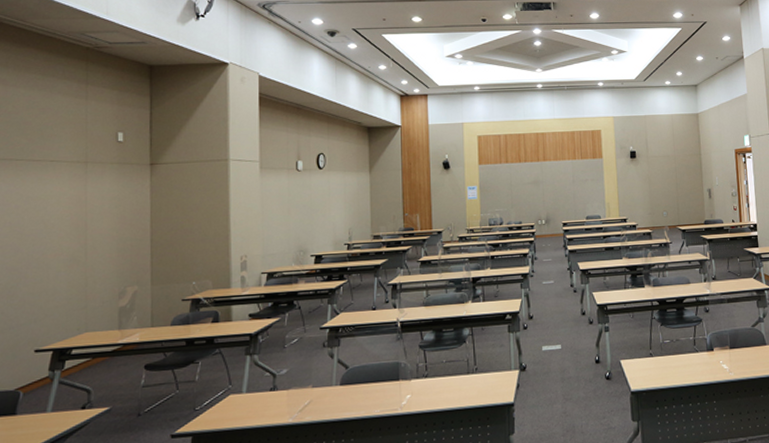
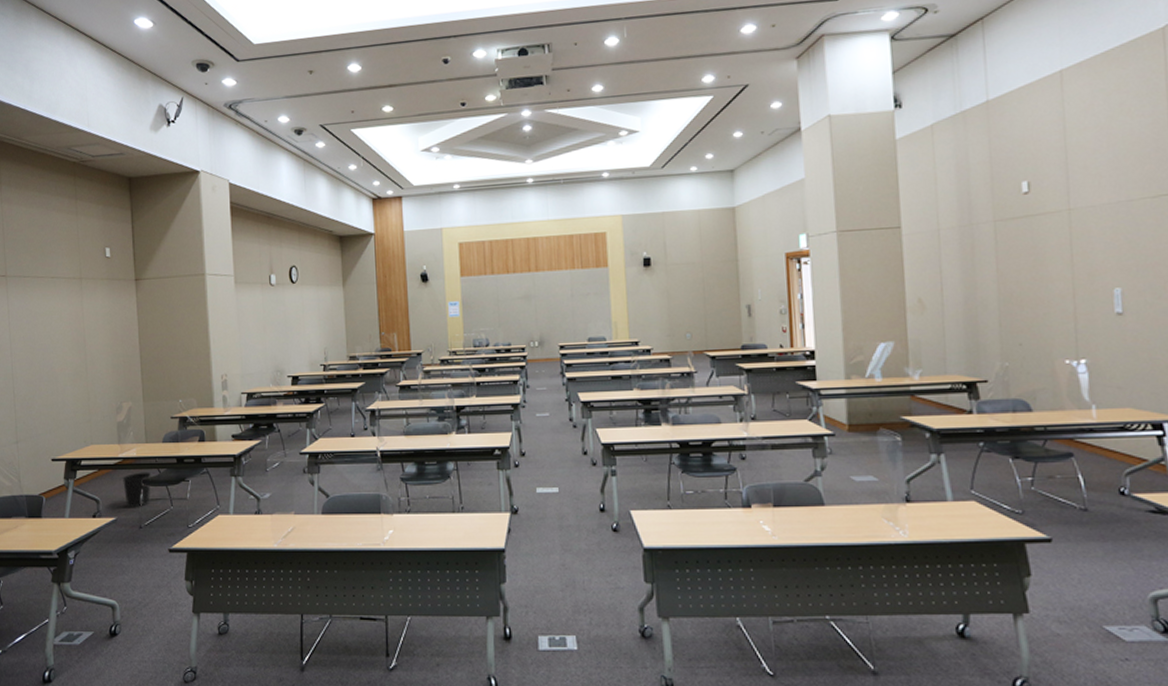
wastebasket: none [121,356,155,396] -> present [123,472,151,508]

